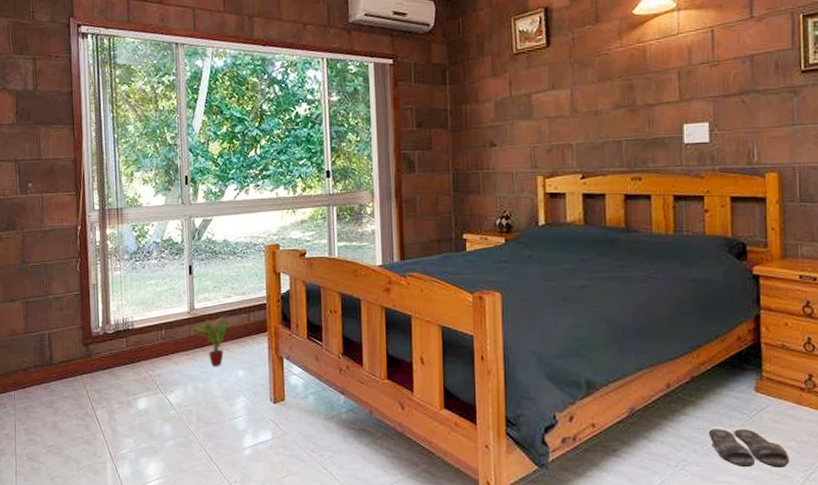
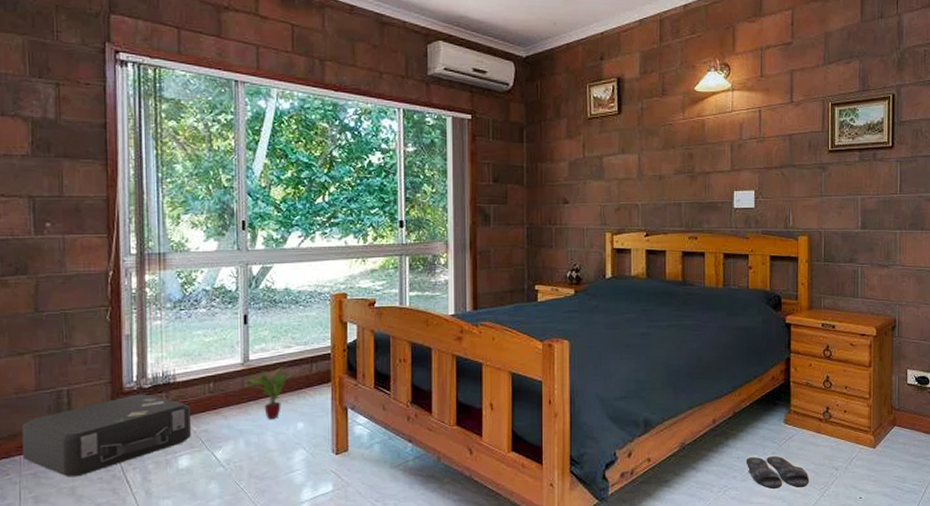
suitcase: none [15,339,147,413] -> present [21,394,191,477]

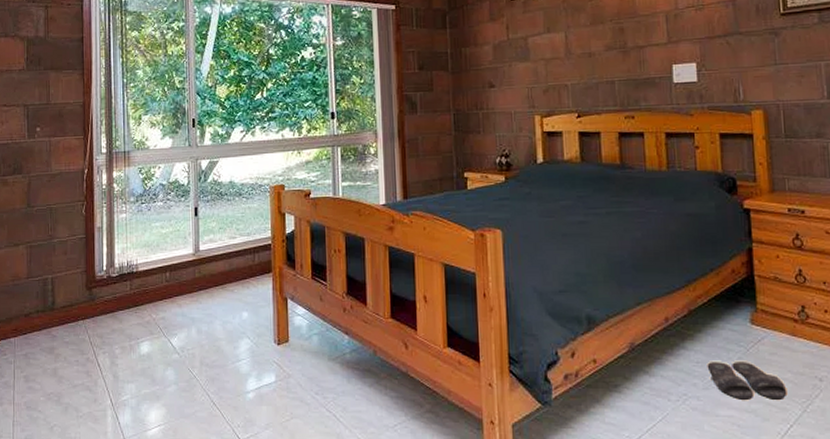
suitcase: present [21,394,191,477] -> none [16,282,151,359]
potted plant: present [243,365,301,419] -> none [194,256,245,308]

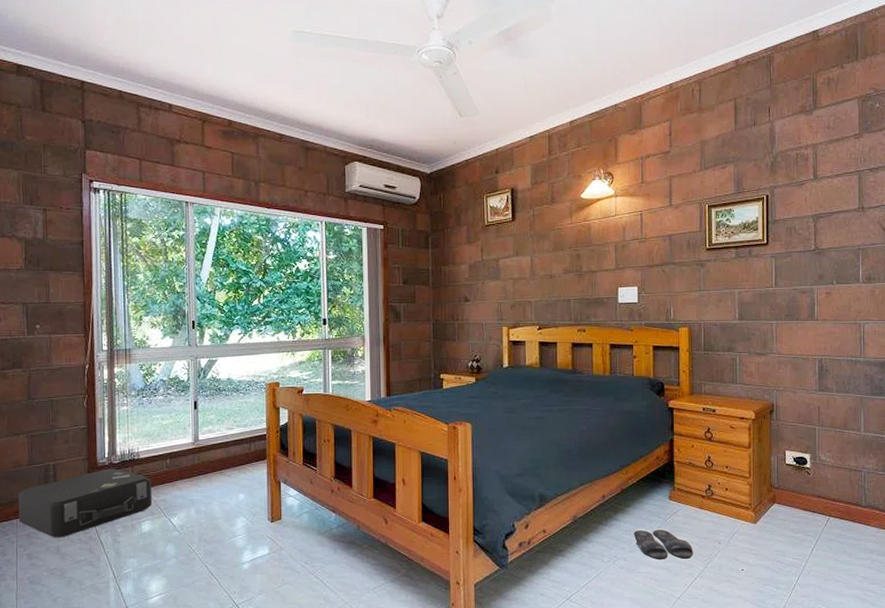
suitcase: none [16,282,151,359] -> present [18,468,152,538]

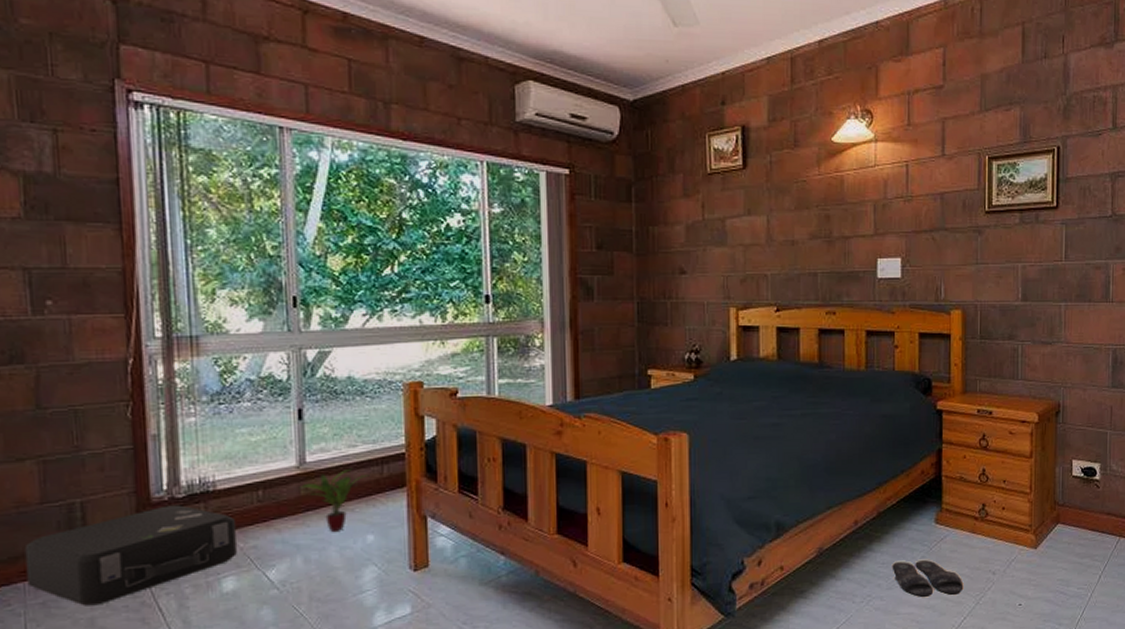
potted plant: none [194,445,242,491] -> present [299,468,370,531]

